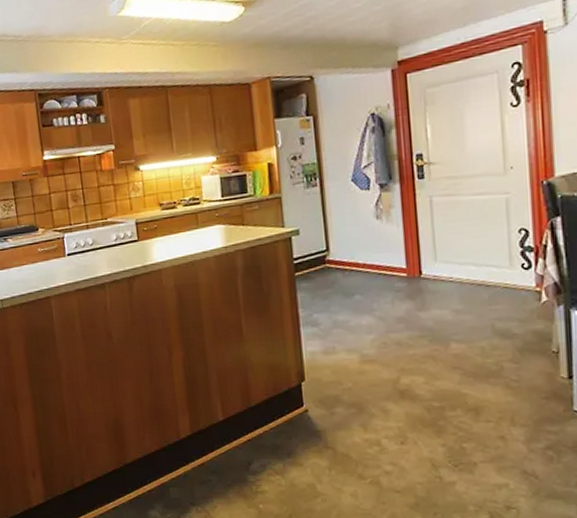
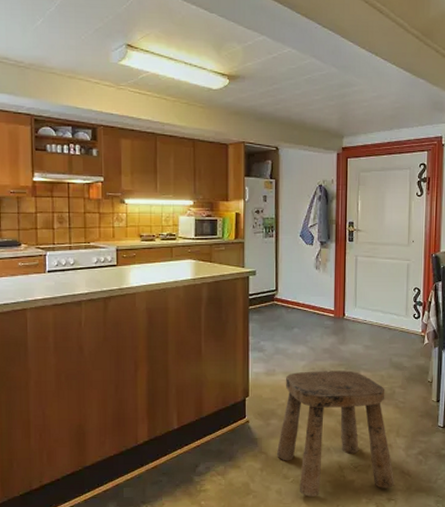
stool: none [346,343,515,502] -> present [276,370,395,497]

